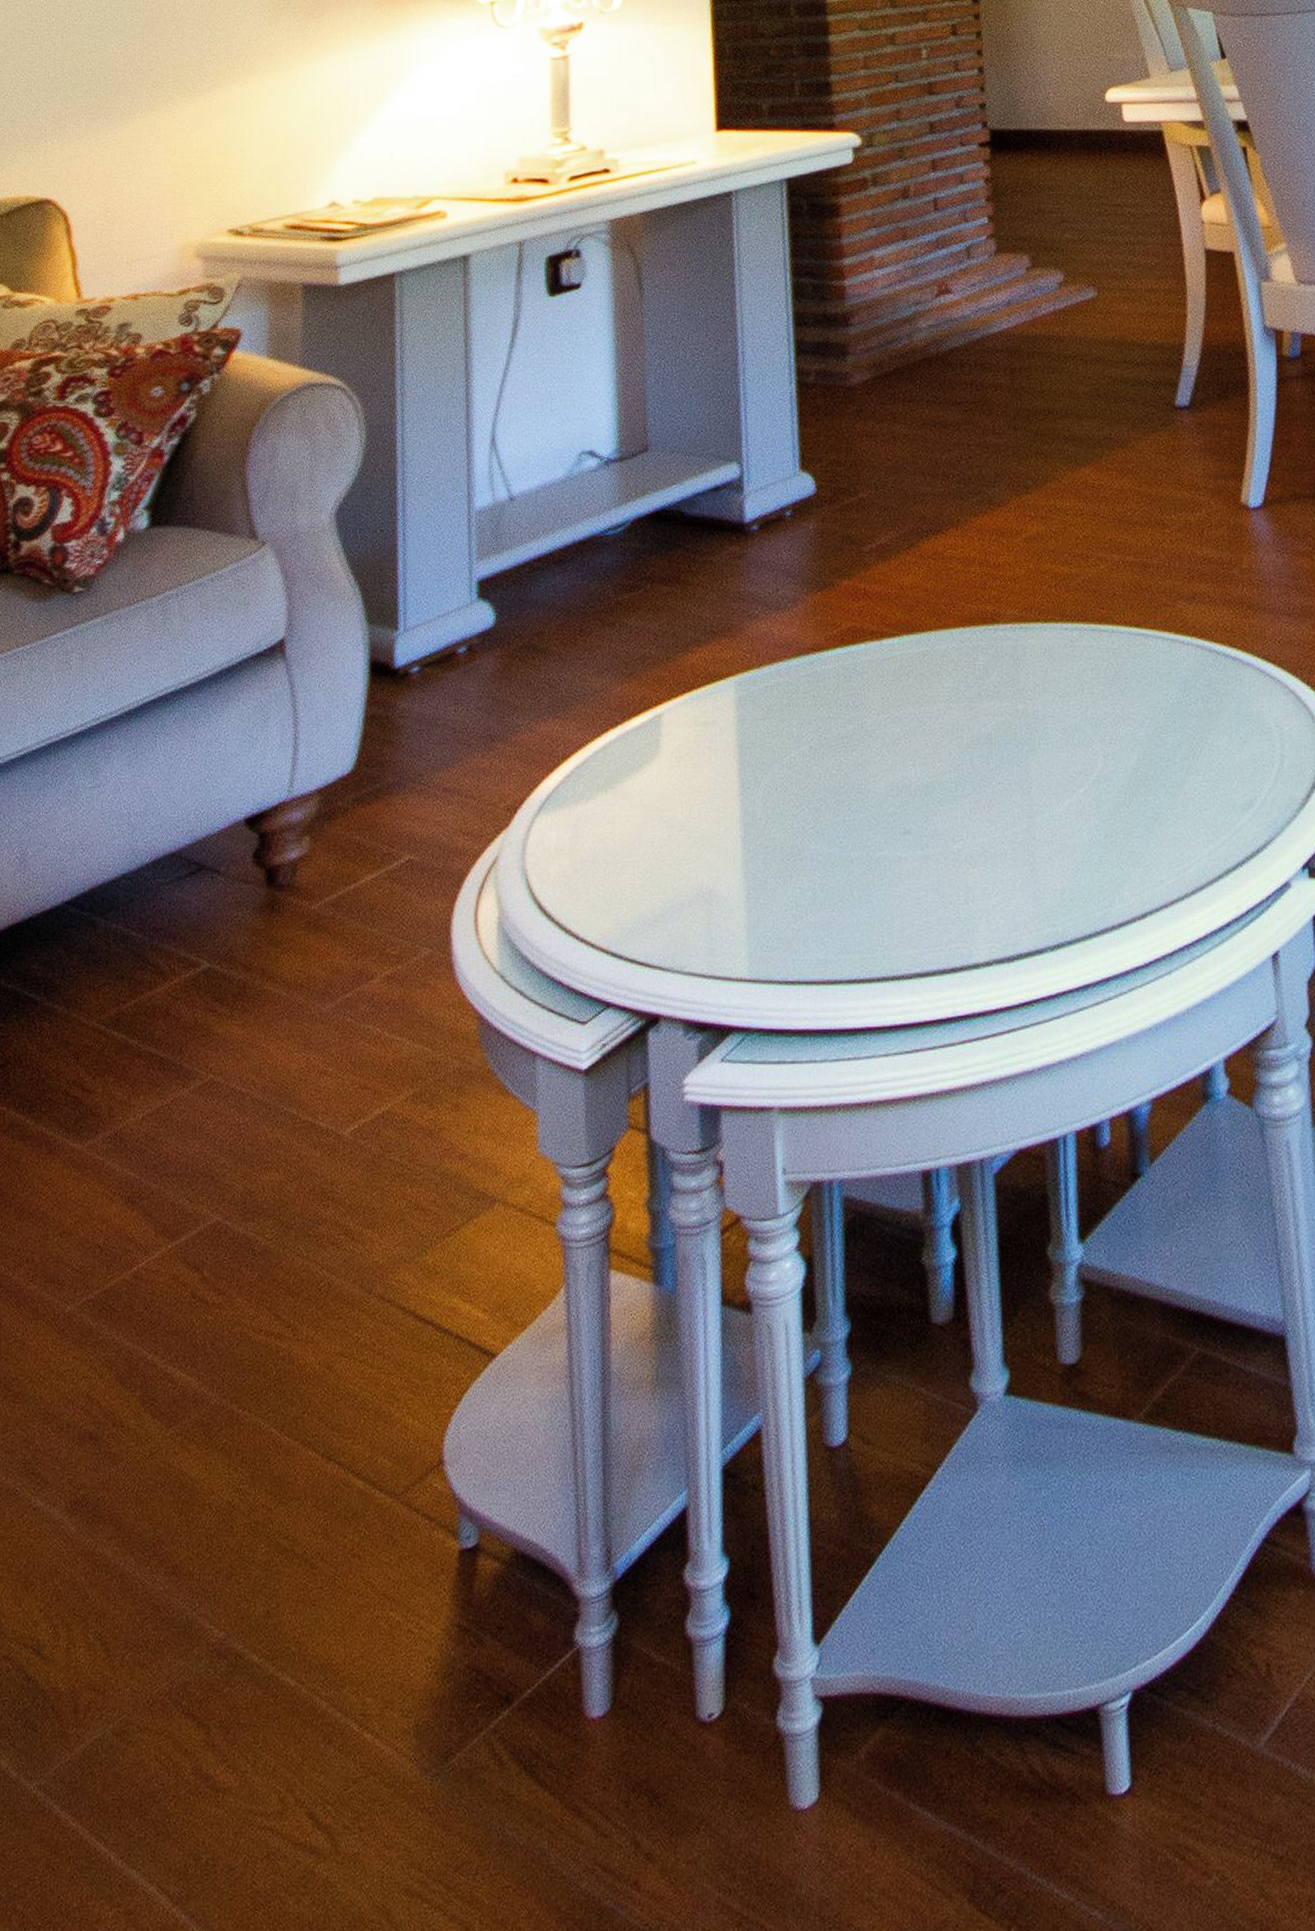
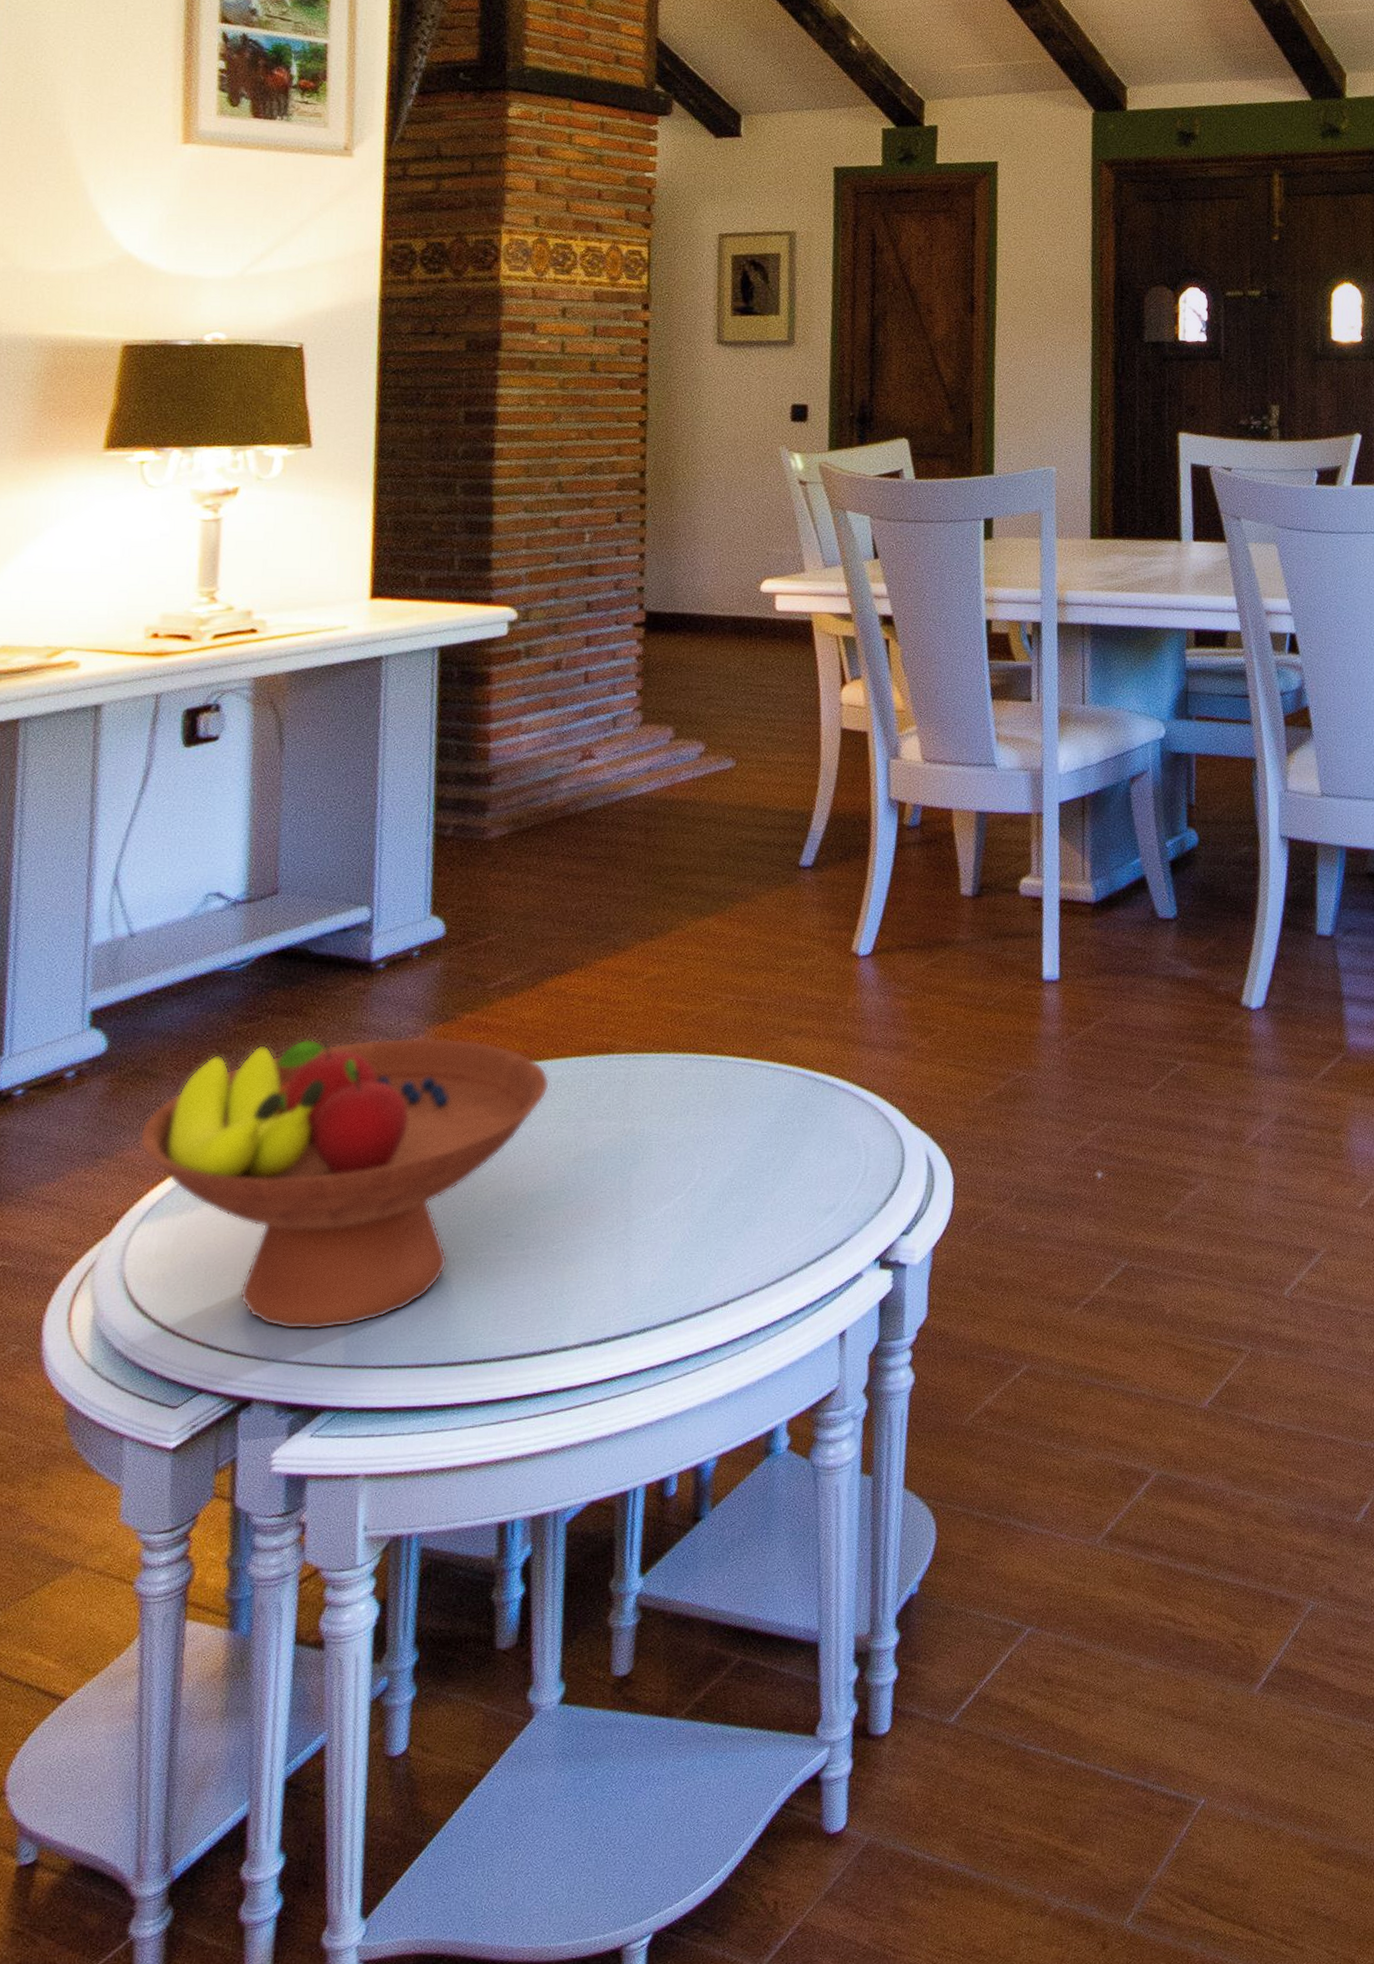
fruit bowl: none [532,607,935,938] -> present [139,1038,549,1330]

